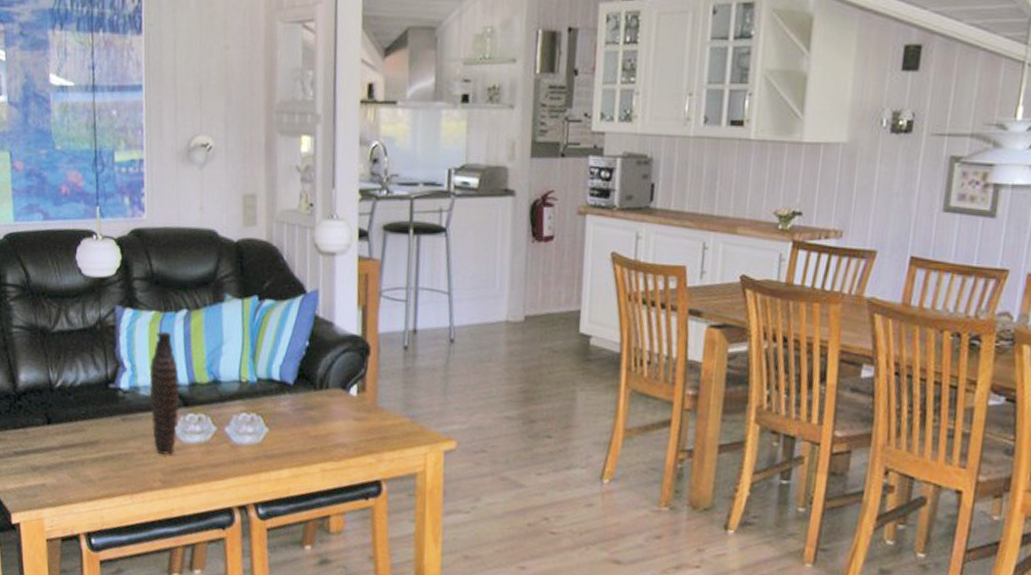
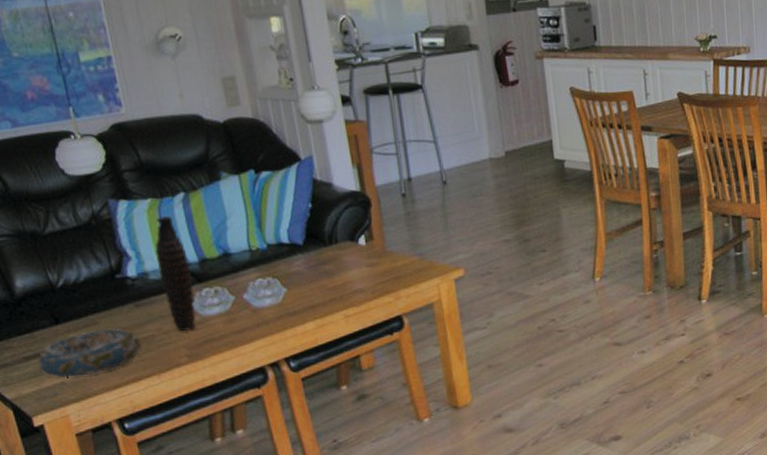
decorative bowl: none [26,437,120,483] -> present [38,328,141,378]

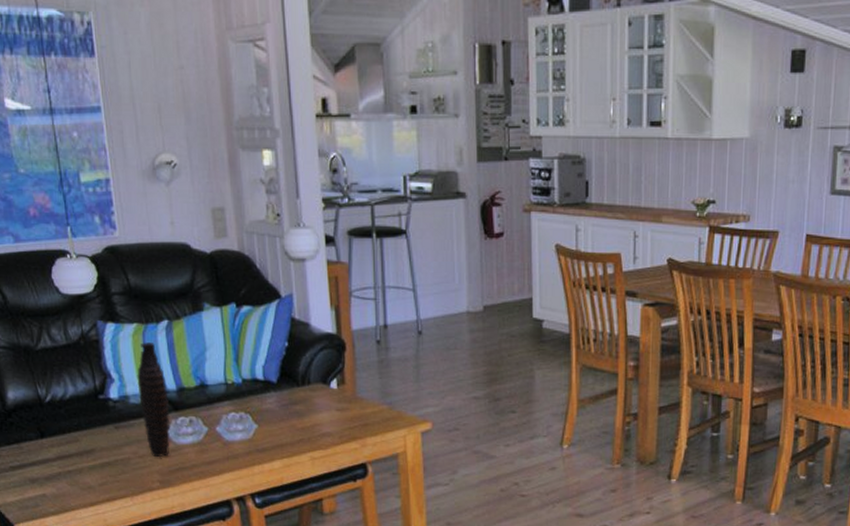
decorative bowl: present [38,328,141,378] -> none [23,447,118,492]

